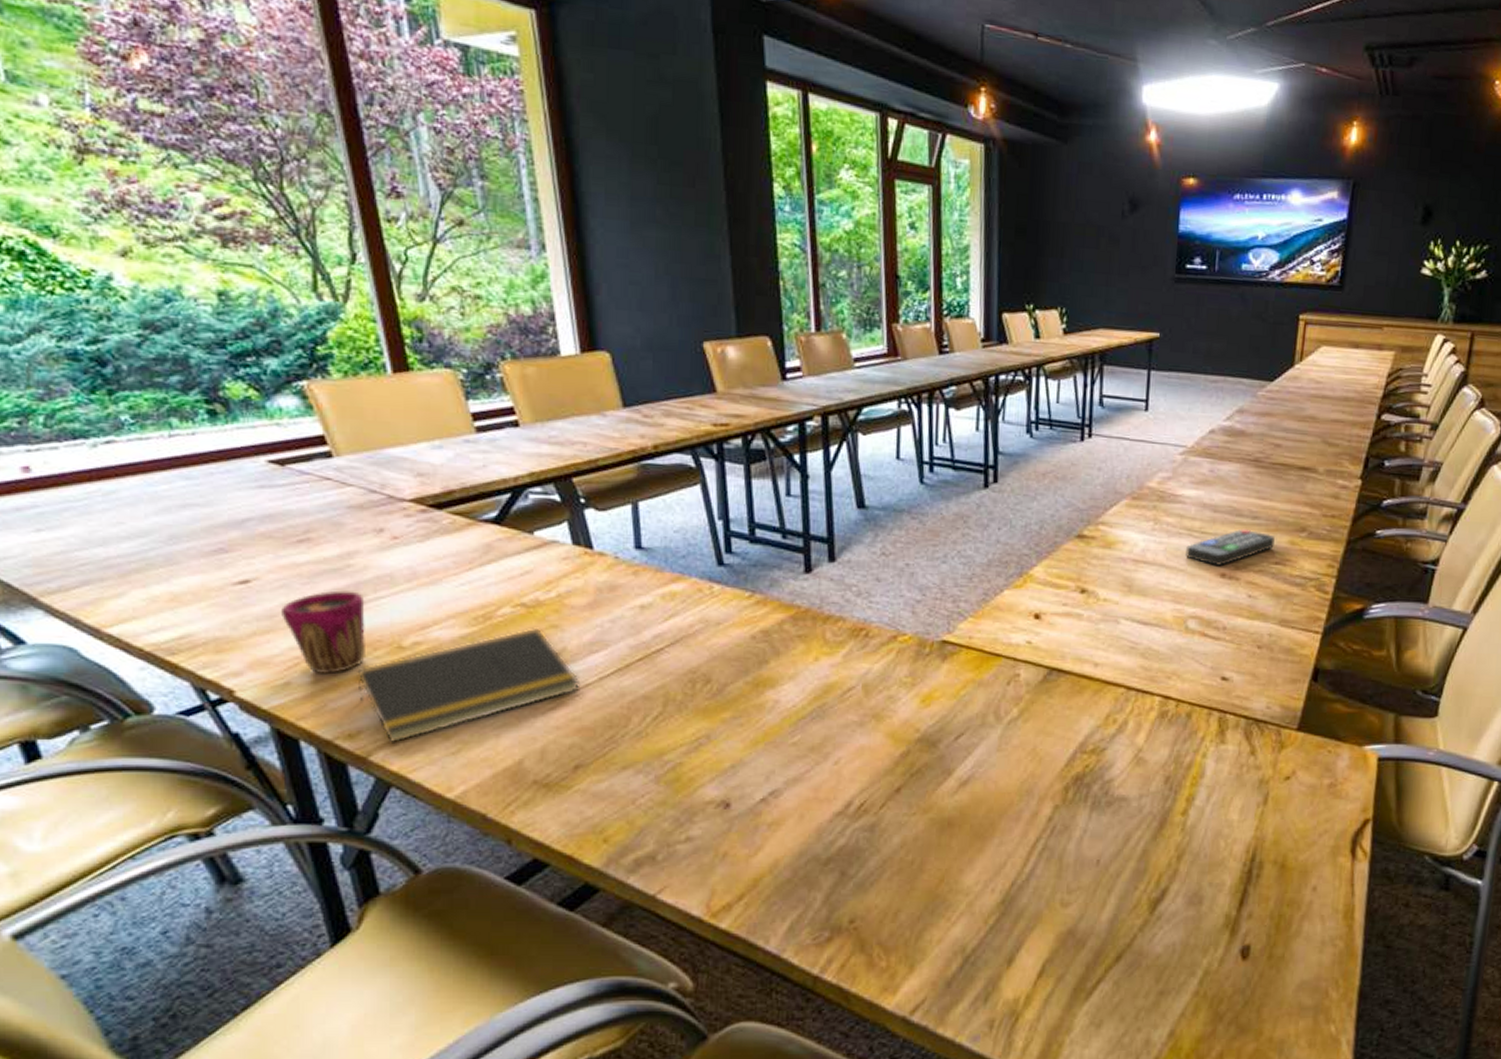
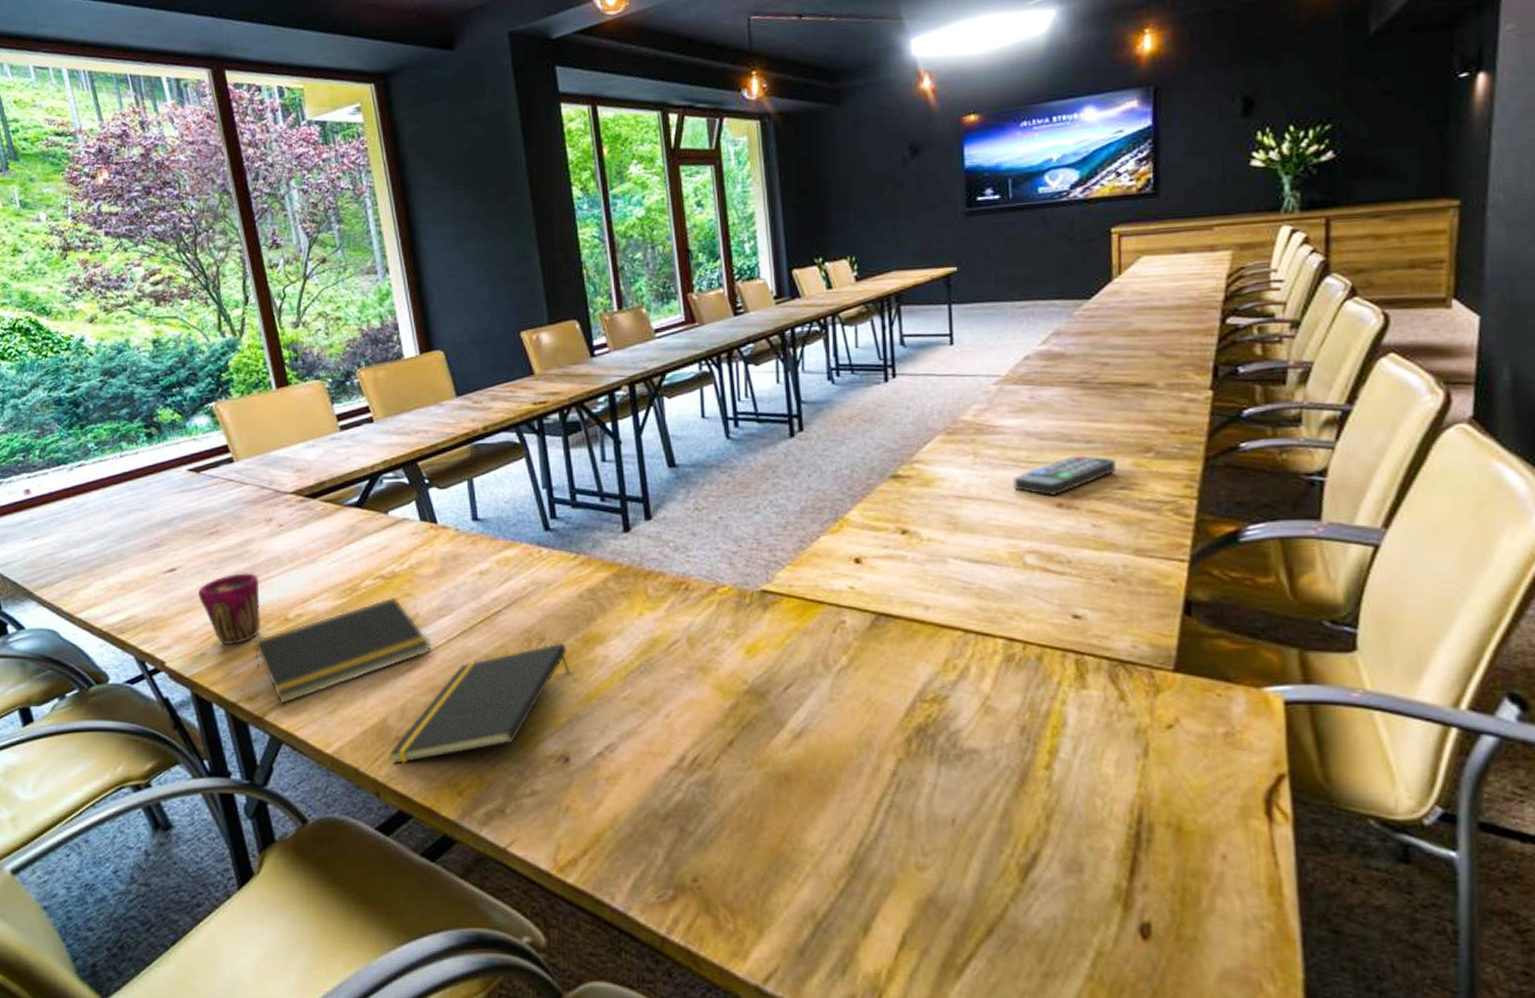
notepad: none [524,685,737,810] -> present [389,642,570,765]

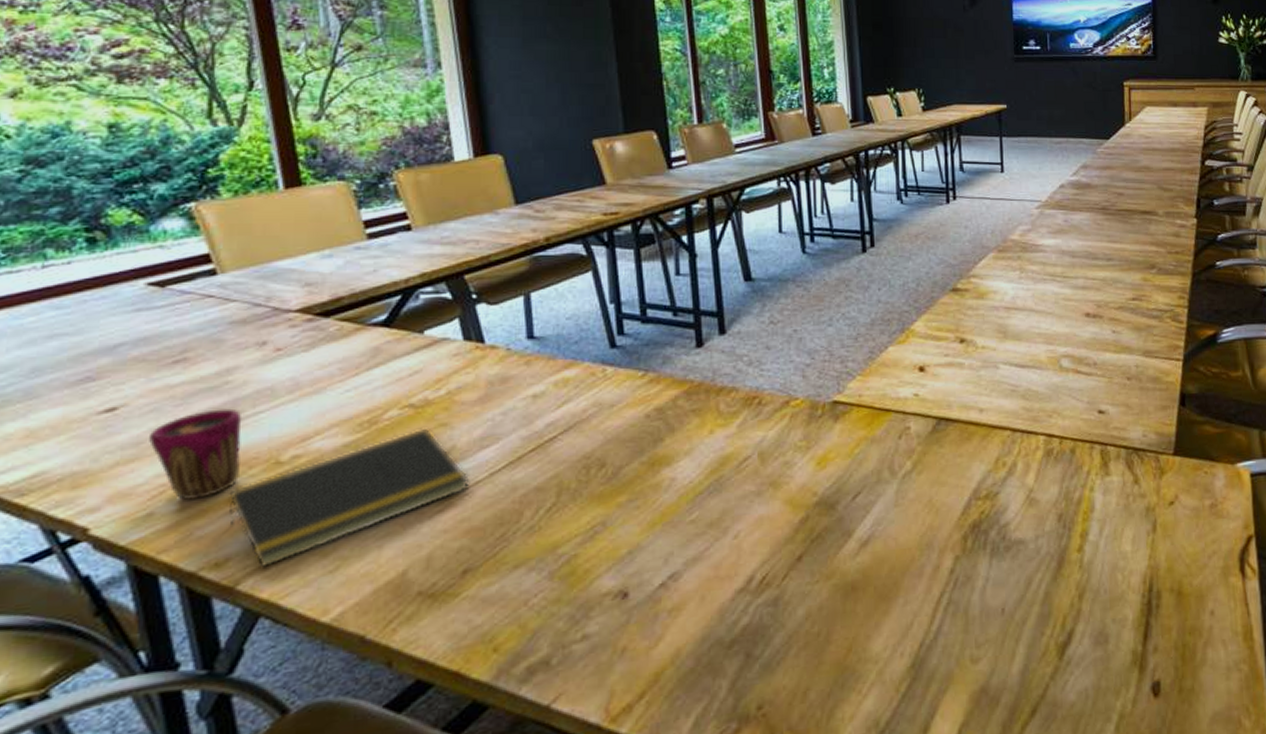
notepad: present [389,642,570,765] -> none [407,467,633,625]
remote control: present [1013,454,1116,497] -> none [1052,270,1129,307]

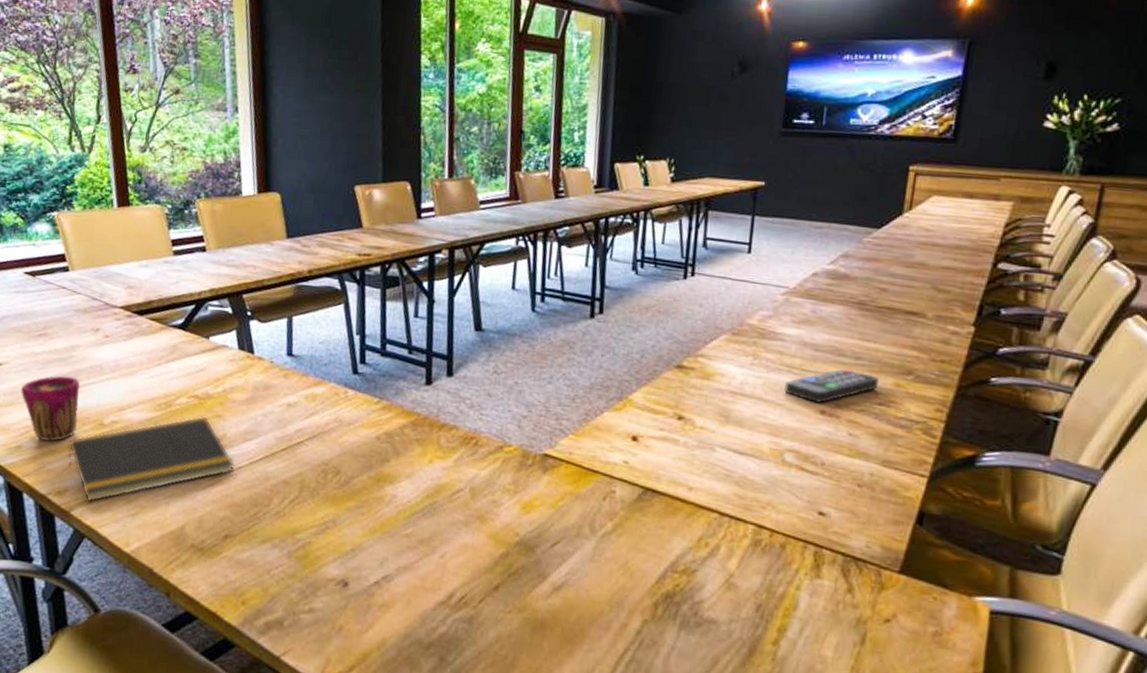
remote control: none [1052,270,1129,307] -> present [784,368,879,404]

